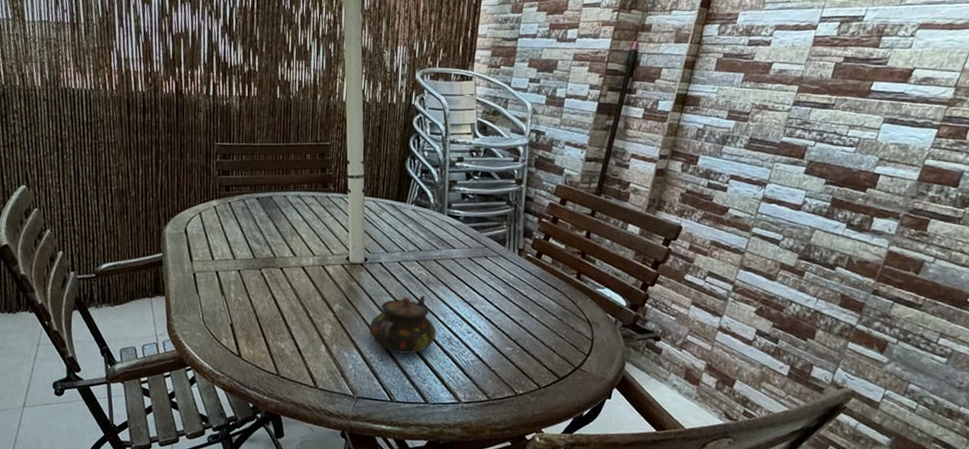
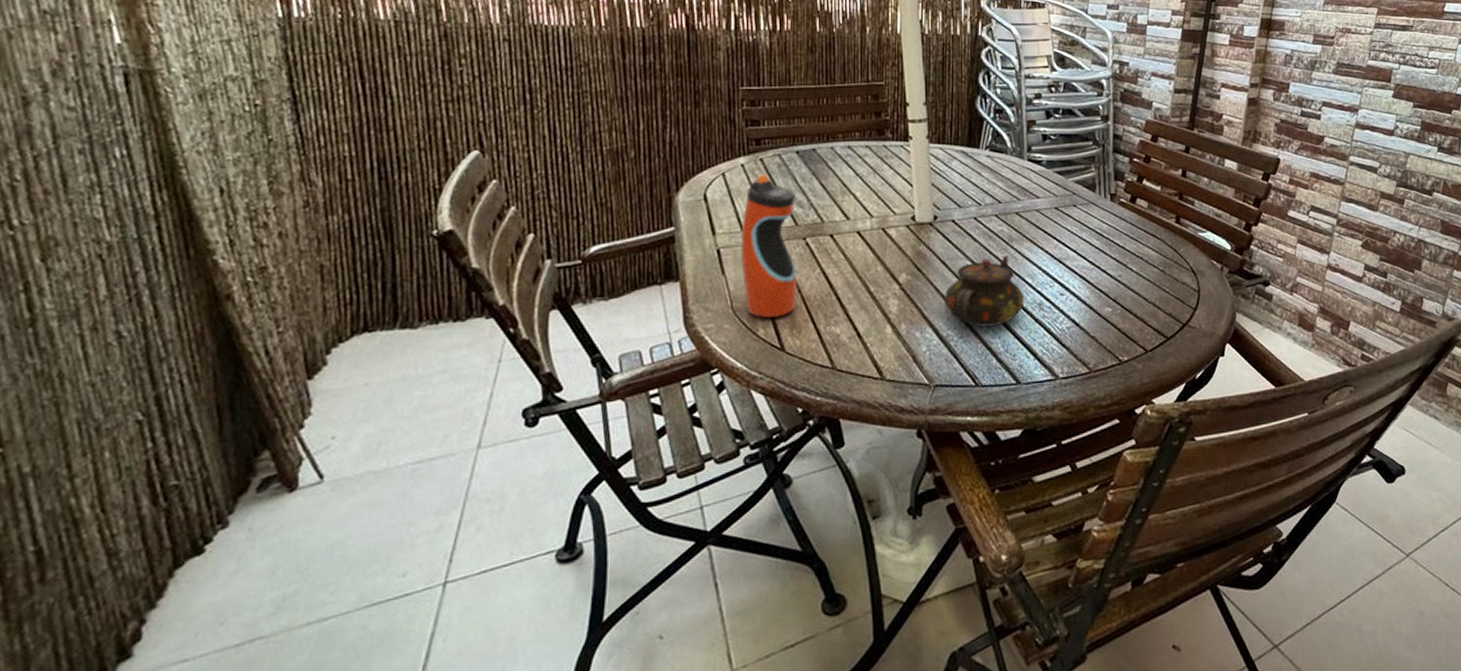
water bottle: none [211,215,255,331] -> present [740,174,797,318]

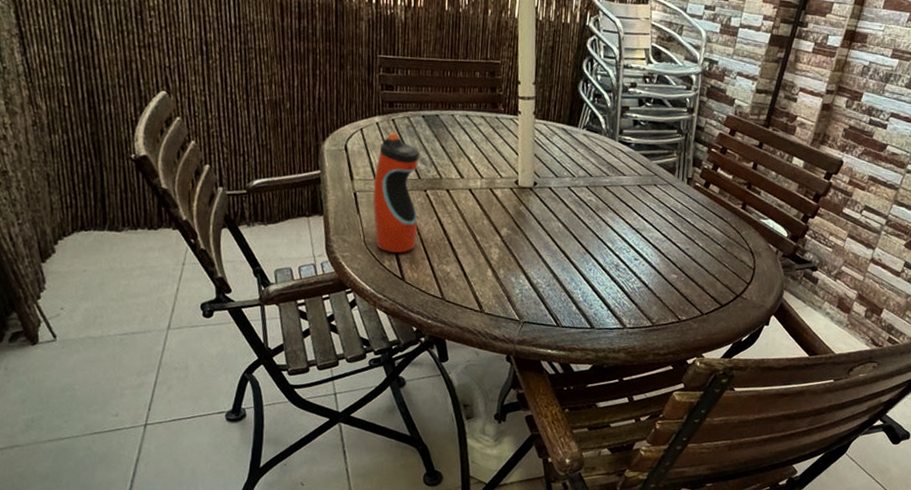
teapot: present [945,255,1025,327] -> none [537,222,604,280]

